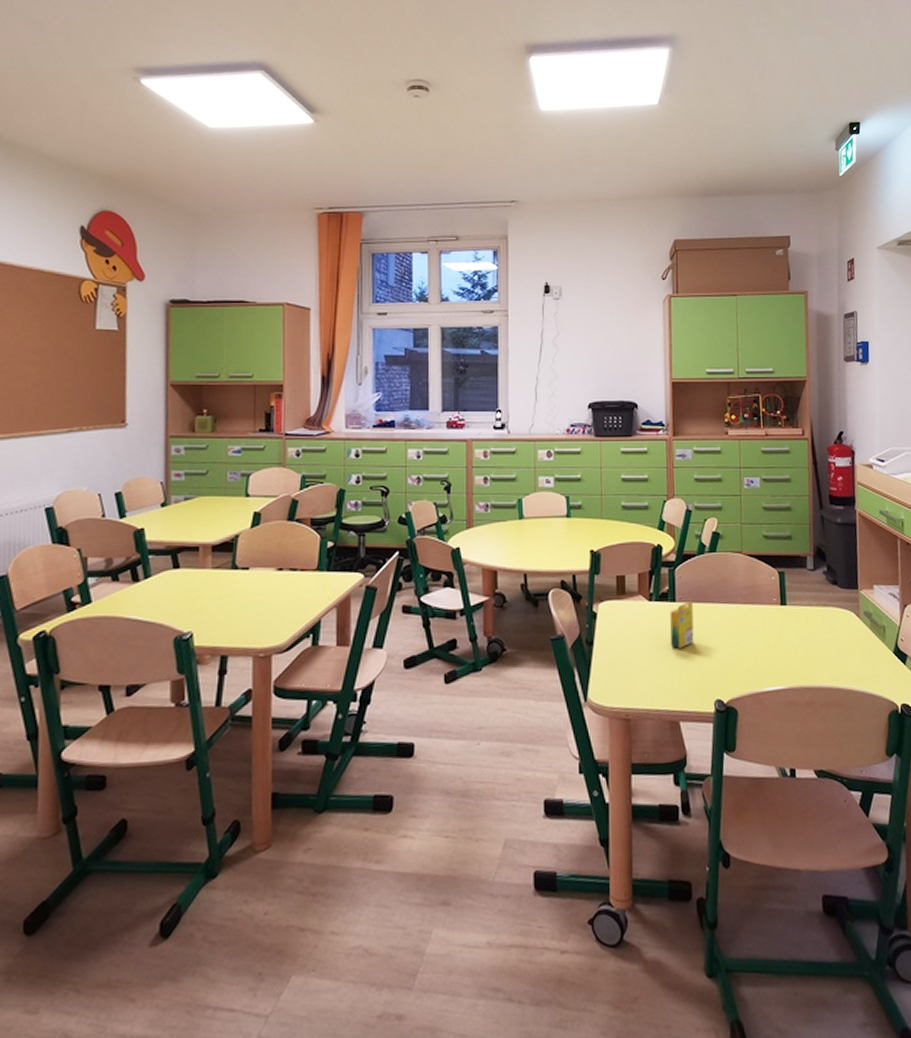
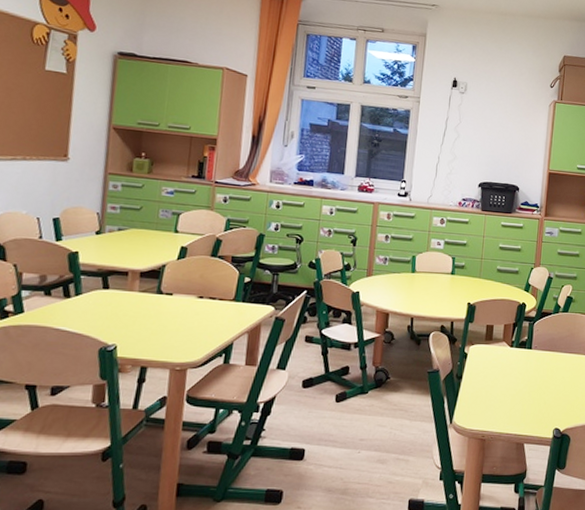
crayon box: present [670,600,694,649] -> none [523,349,545,387]

